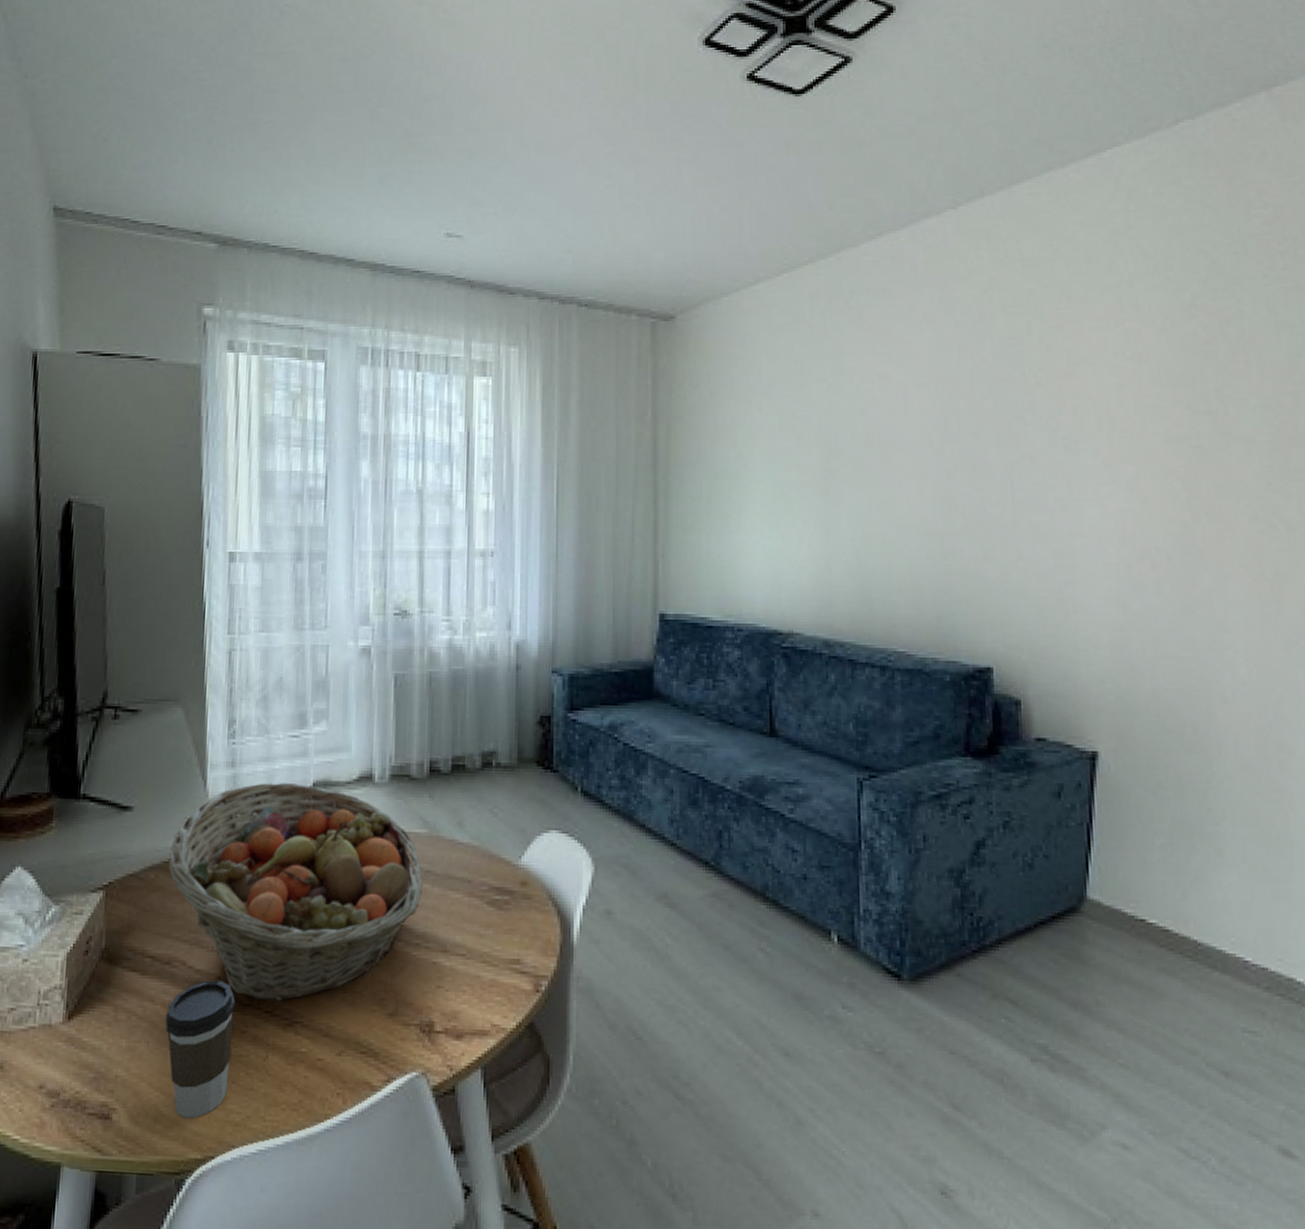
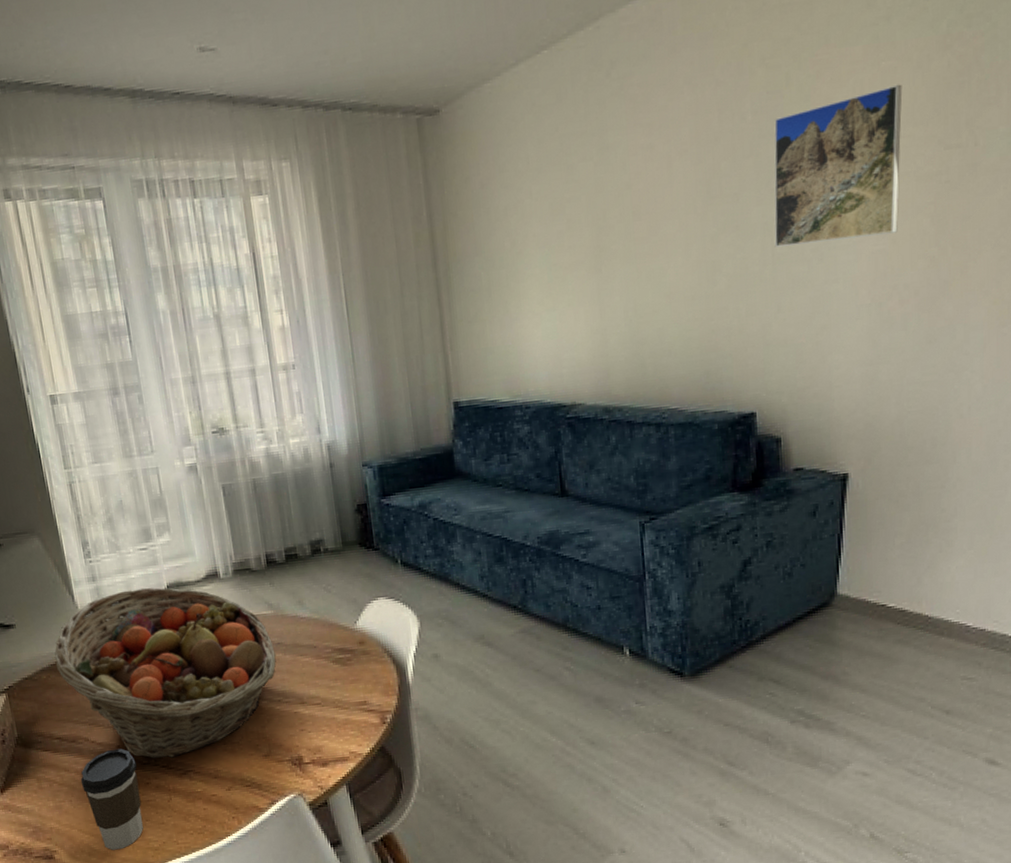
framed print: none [1014,345,1148,492] -> present [774,84,903,247]

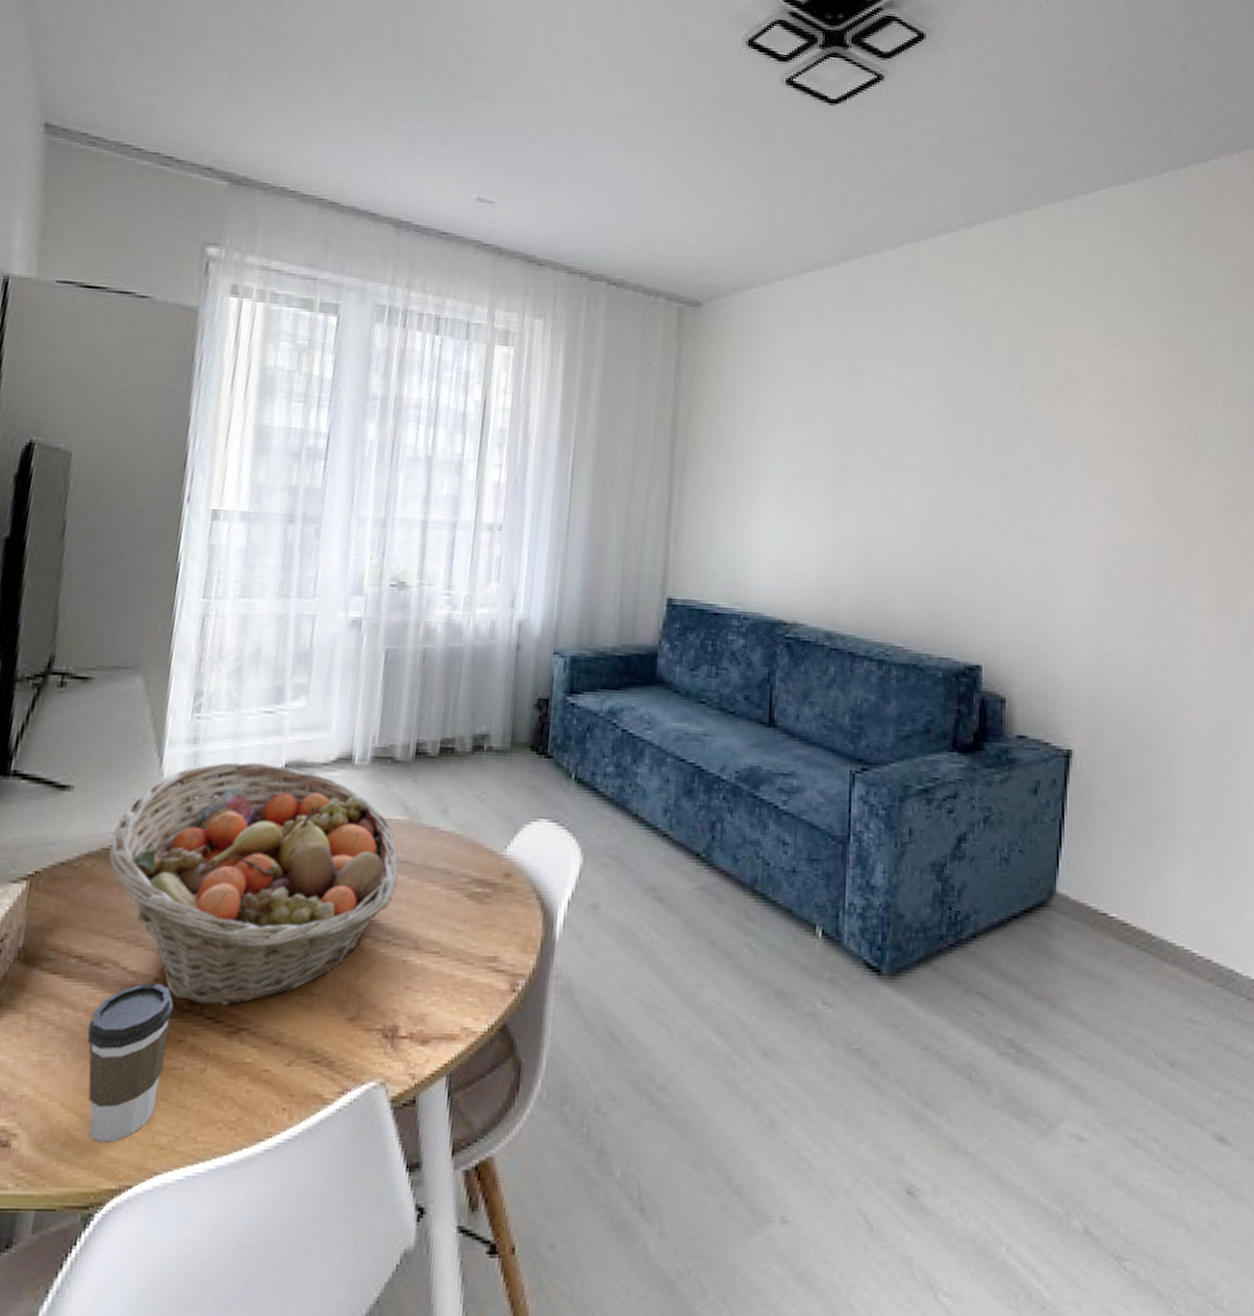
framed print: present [774,84,903,247] -> none [1010,370,1131,506]

